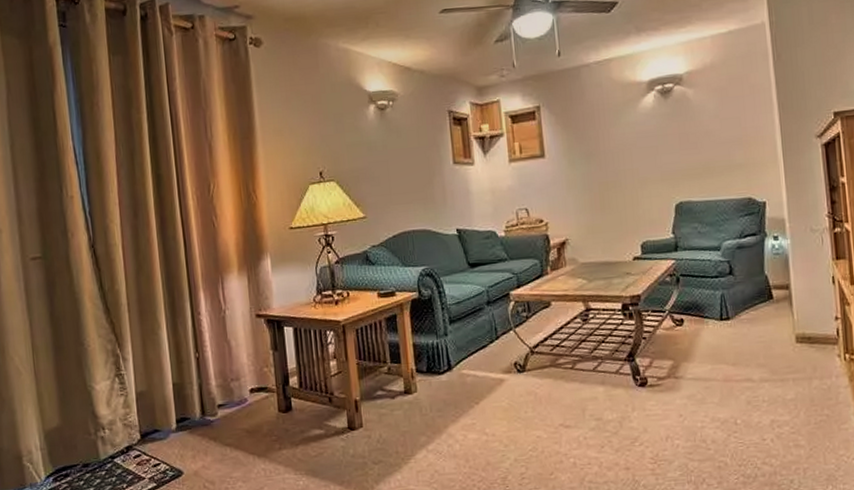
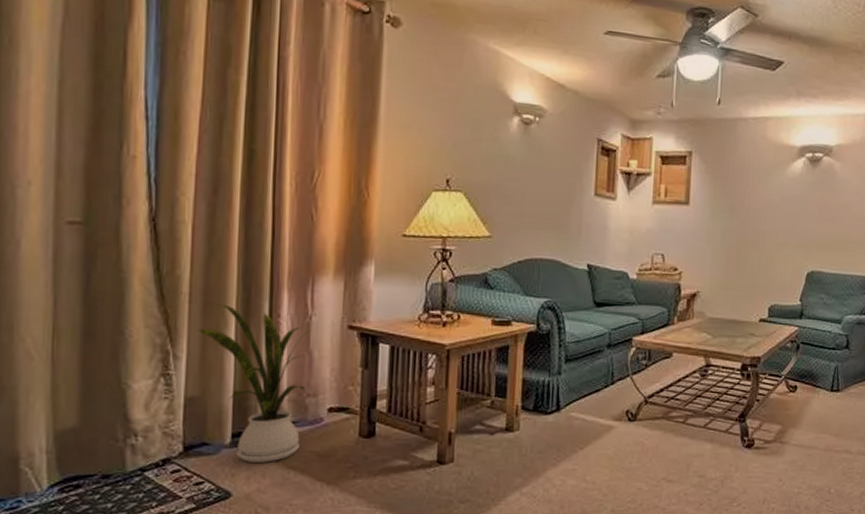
house plant: none [138,309,231,443] -> present [197,303,311,462]

